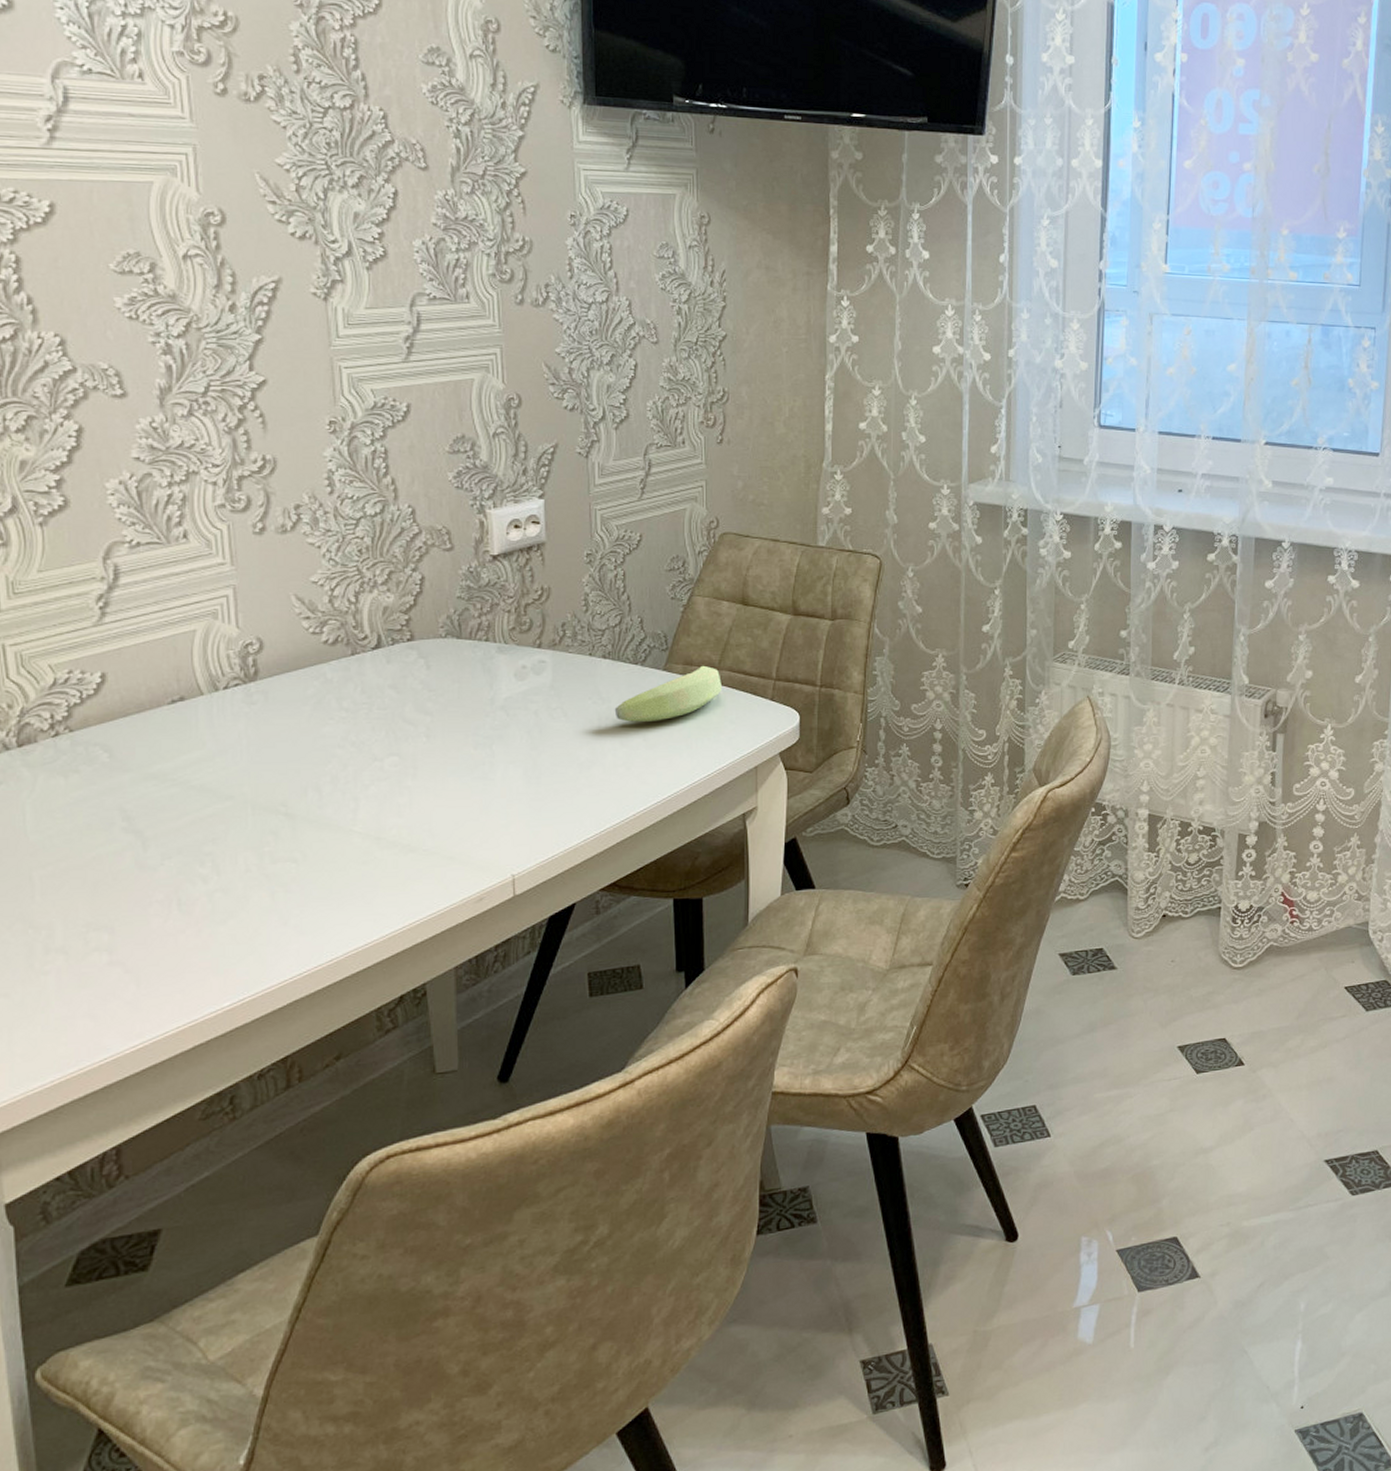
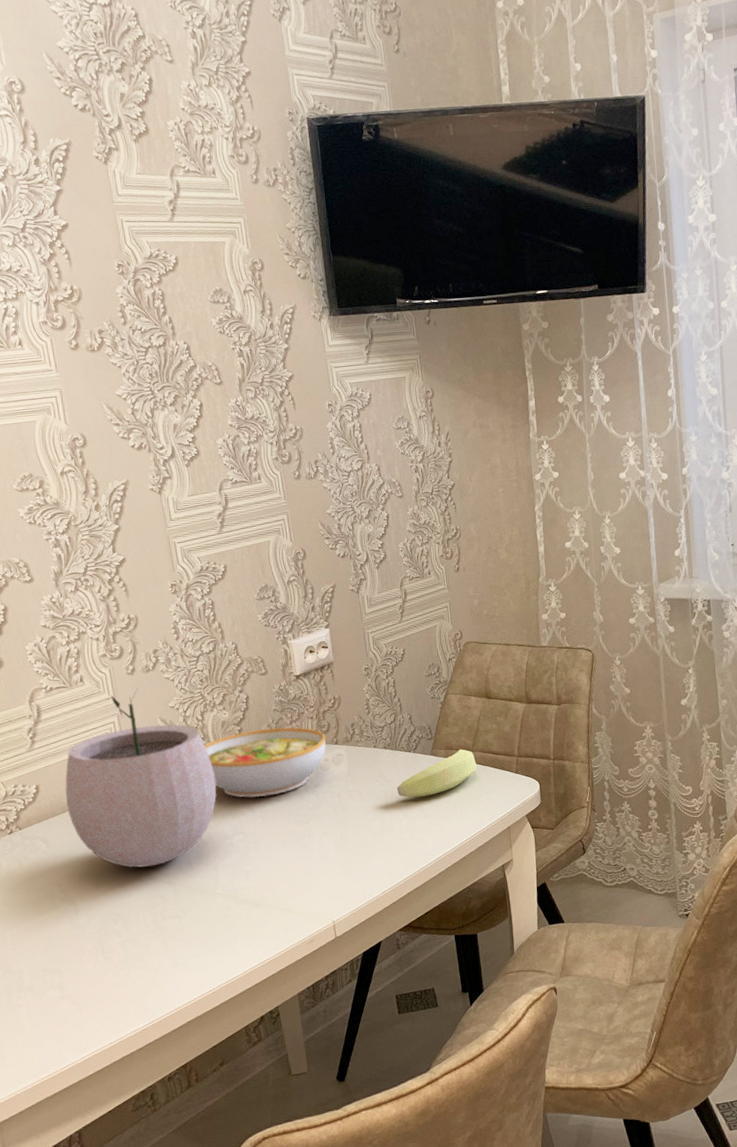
plant pot: none [146,553,367,792] -> present [65,688,217,868]
bowl: none [355,620,525,710] -> present [204,727,326,798]

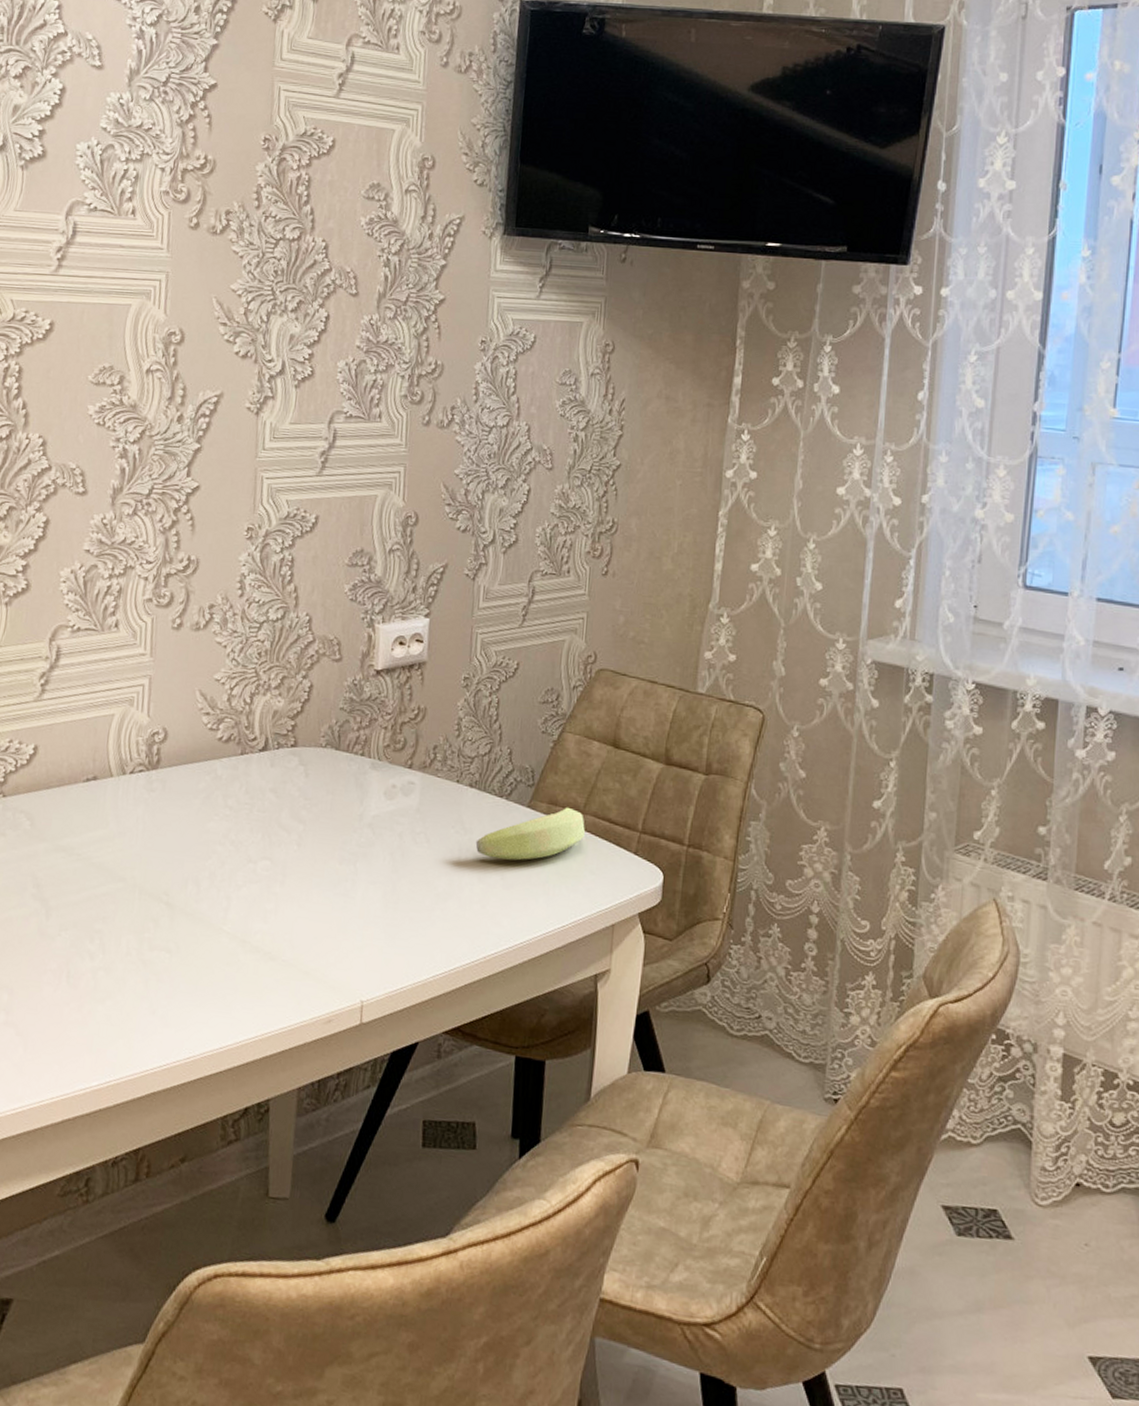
plant pot: present [65,688,217,868] -> none [65,648,252,878]
bowl: present [204,727,326,798] -> none [246,728,398,819]

